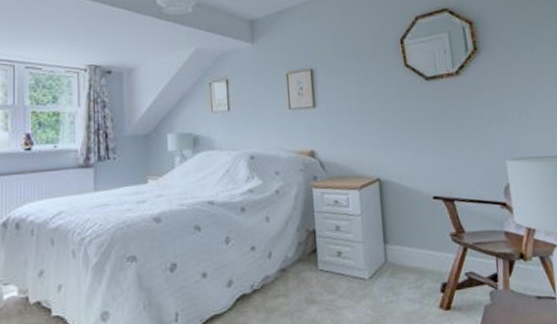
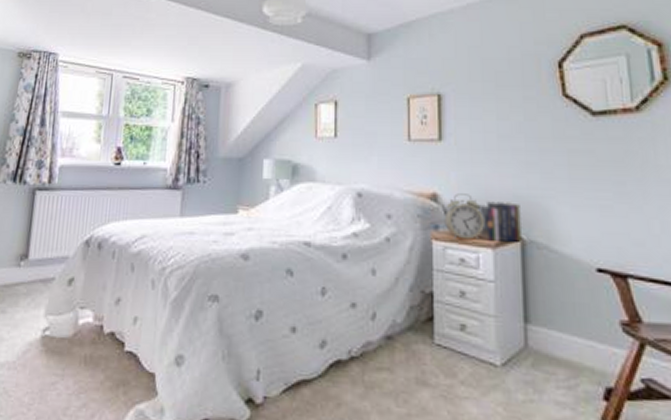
alarm clock: none [321,149,351,186] -> present [444,193,484,240]
books: none [346,152,380,185] -> present [478,201,523,243]

